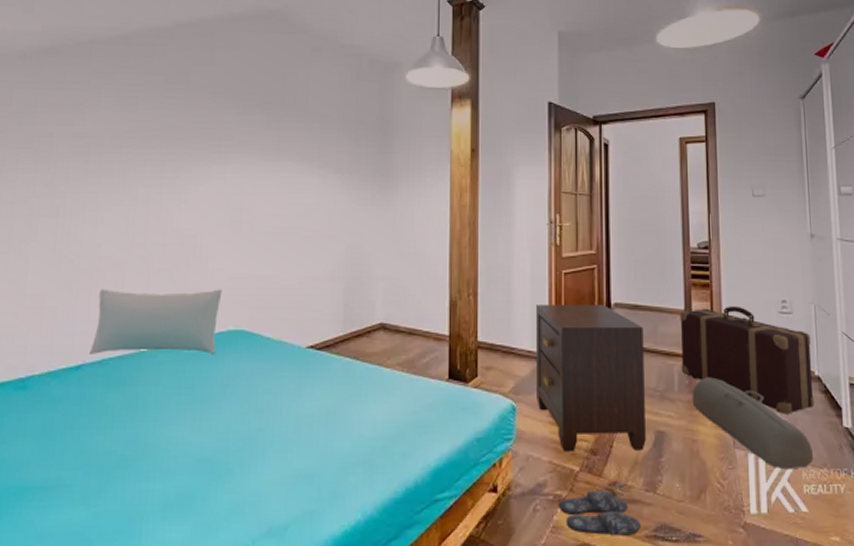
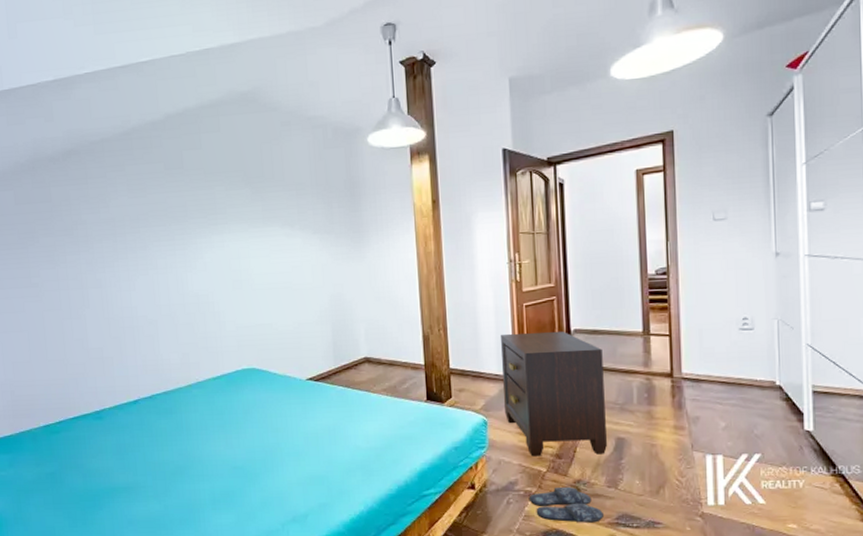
pillow: present [90,288,222,354] -> none [141,337,236,392]
suitcase: present [680,305,814,414] -> none [638,325,774,421]
duffel bag: present [692,377,813,468] -> none [650,390,772,467]

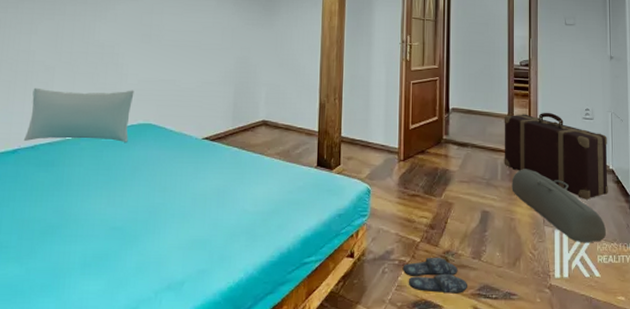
pillow: none [141,337,236,392] -> present [24,87,134,142]
nightstand: present [500,331,607,457] -> none [387,107,474,226]
suitcase: none [638,325,774,421] -> present [504,112,608,199]
duffel bag: none [650,390,772,467] -> present [512,169,606,242]

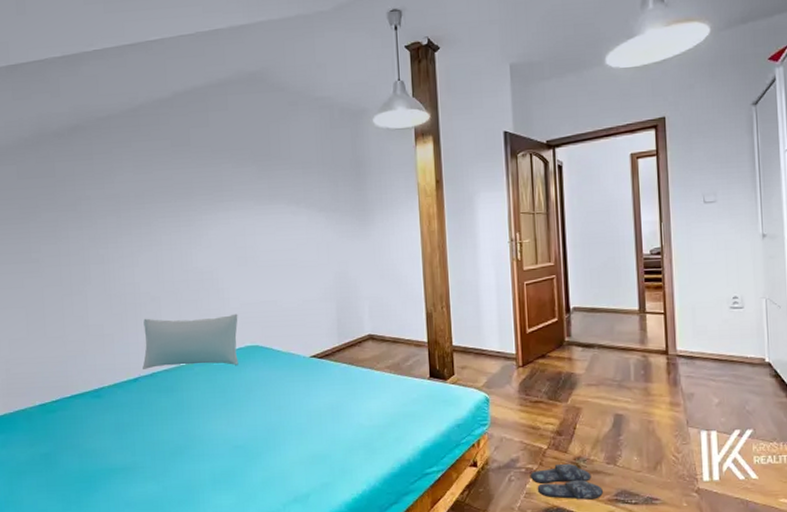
suitcase: present [504,112,608,199] -> none [634,303,765,397]
duffel bag: present [512,169,606,242] -> none [647,367,763,443]

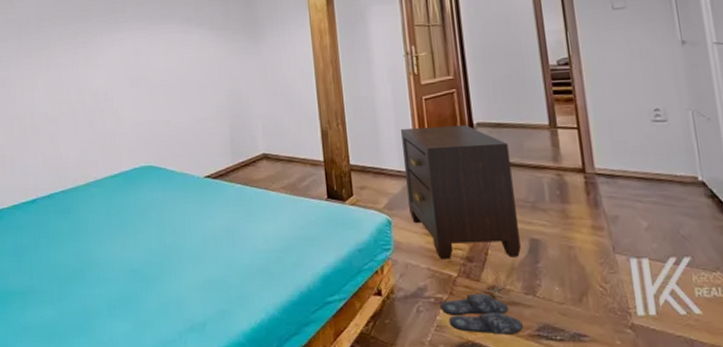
pillow: present [142,313,239,369] -> none [40,133,133,190]
nightstand: none [501,309,606,434] -> present [400,124,521,260]

